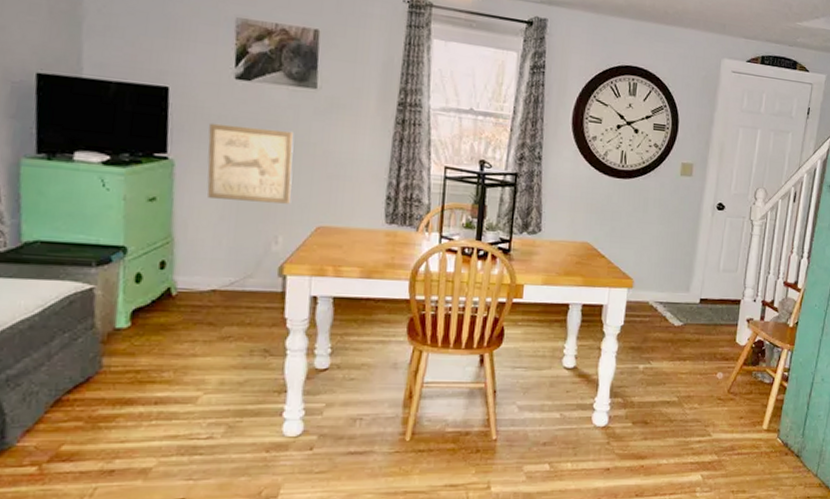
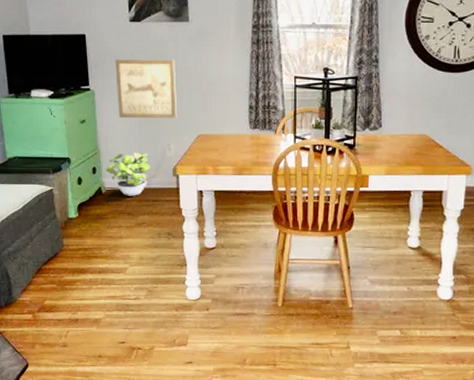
potted plant: none [181,243,248,301] -> present [106,152,151,196]

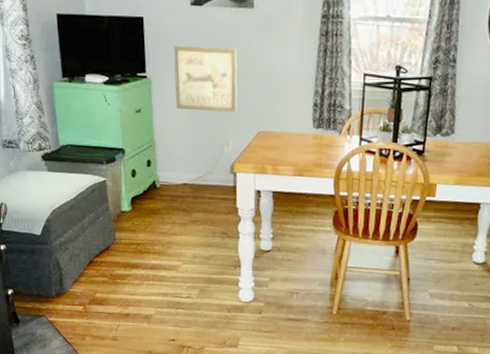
potted plant: present [106,152,151,196] -> none [161,146,208,193]

